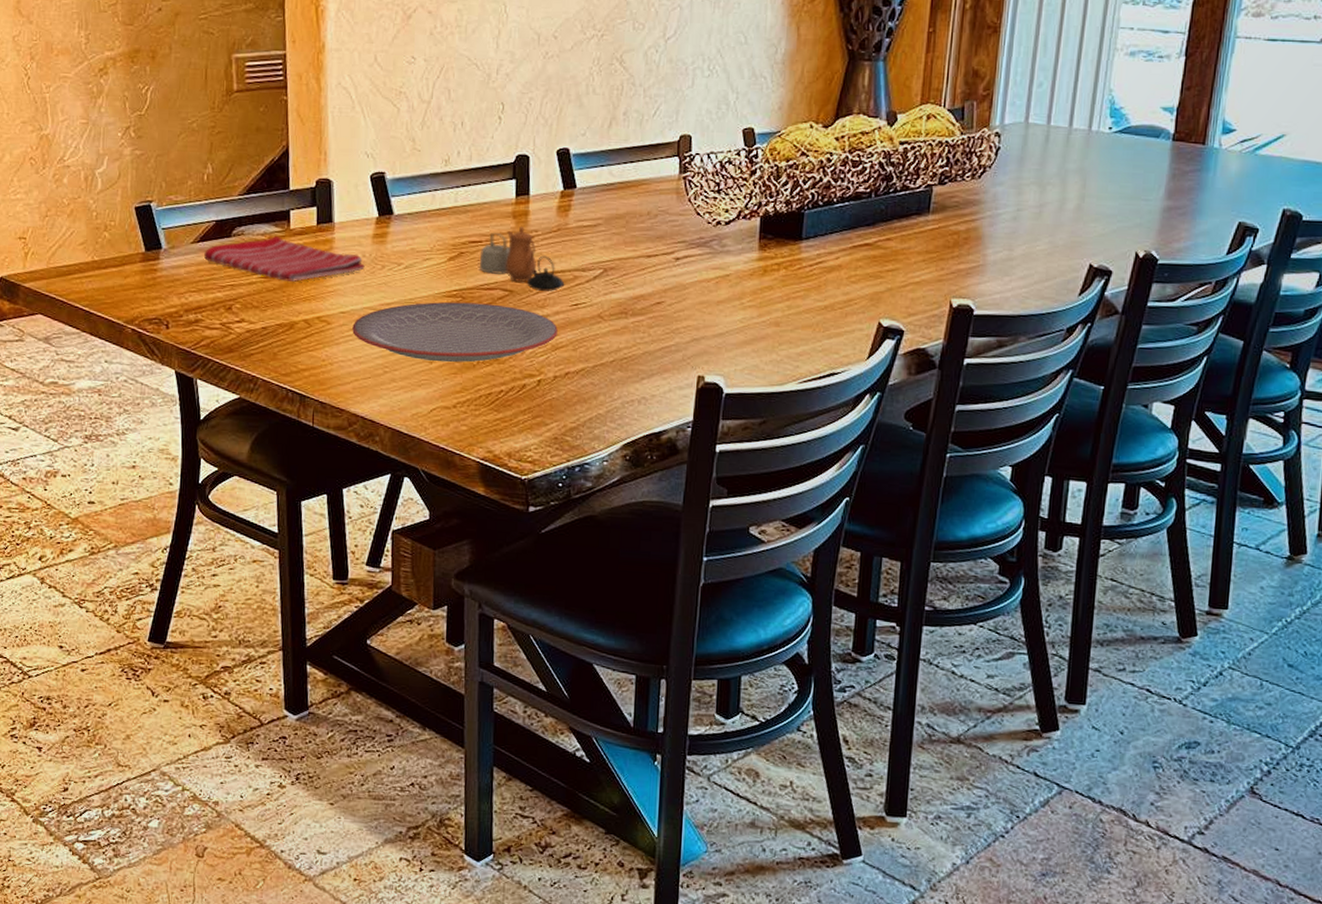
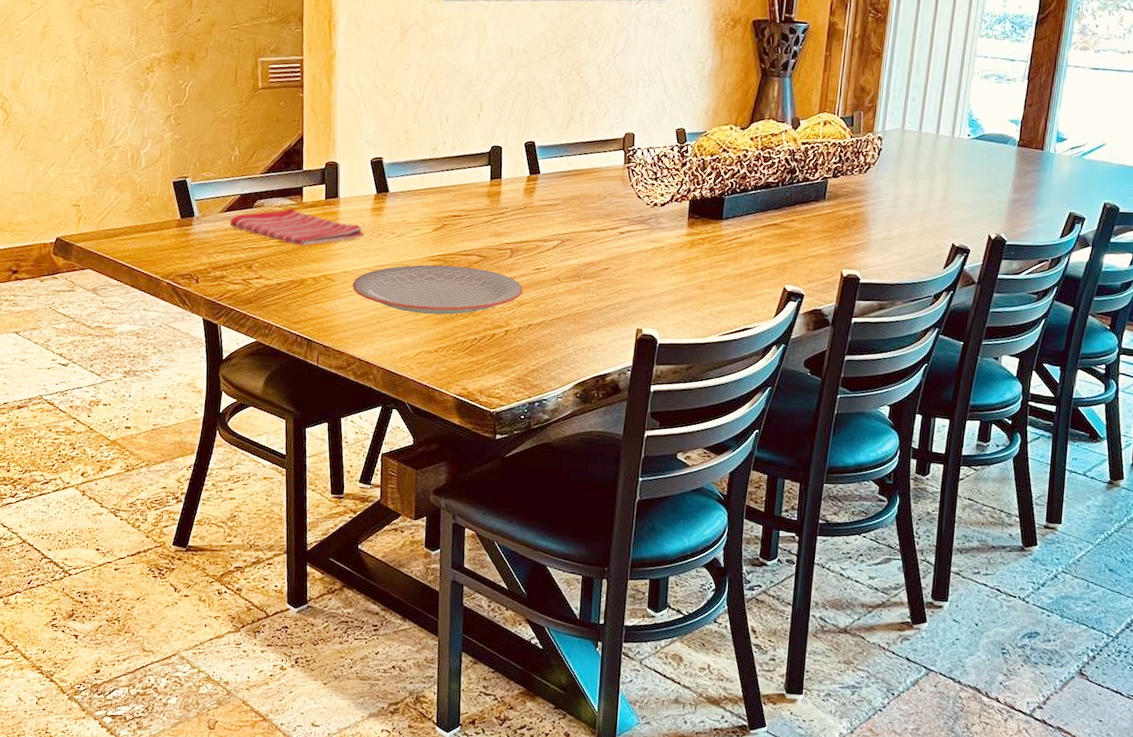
teapot: present [480,226,565,292] -> none [460,204,529,258]

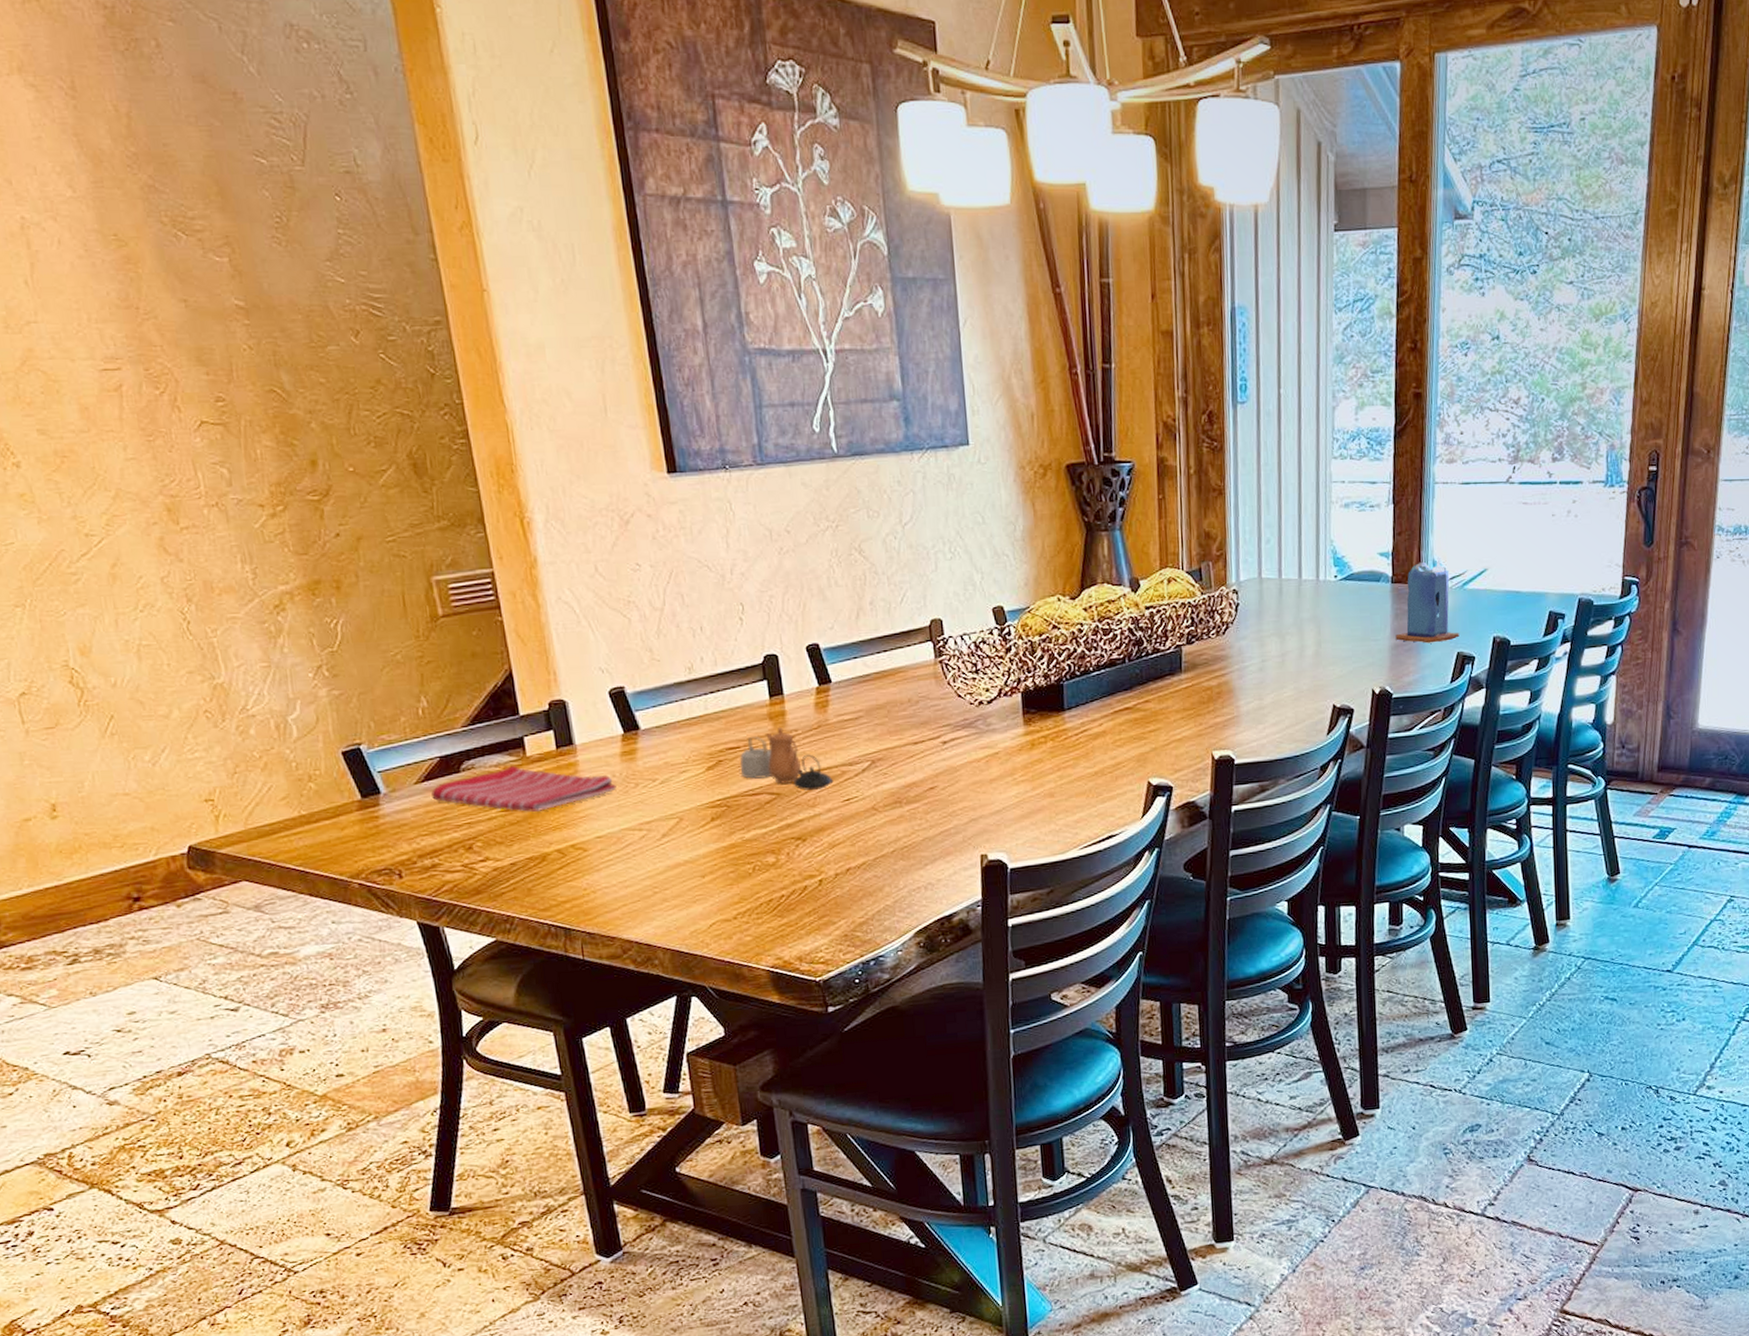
plate: present [352,264,523,315] -> none [612,809,833,876]
teapot: none [460,204,529,258] -> present [740,727,834,790]
candle: none [1015,129,1073,202] -> present [1396,557,1459,644]

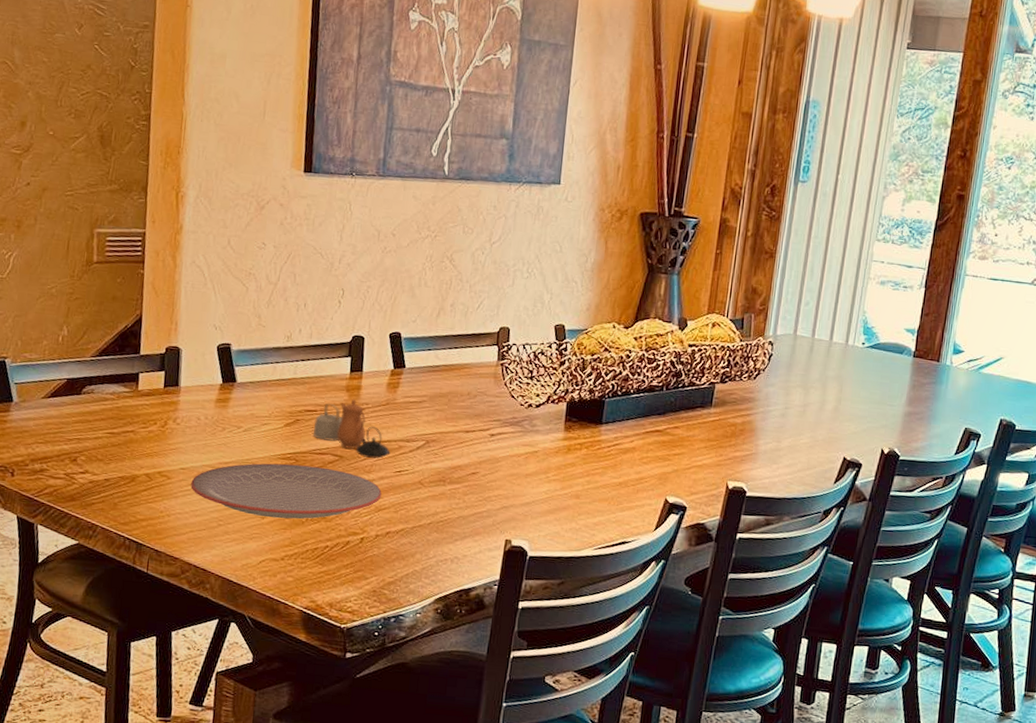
dish towel: present [431,765,617,812] -> none [53,395,207,439]
plate: none [612,809,833,876] -> present [191,463,382,519]
candle: present [1396,557,1459,644] -> none [910,340,969,417]

